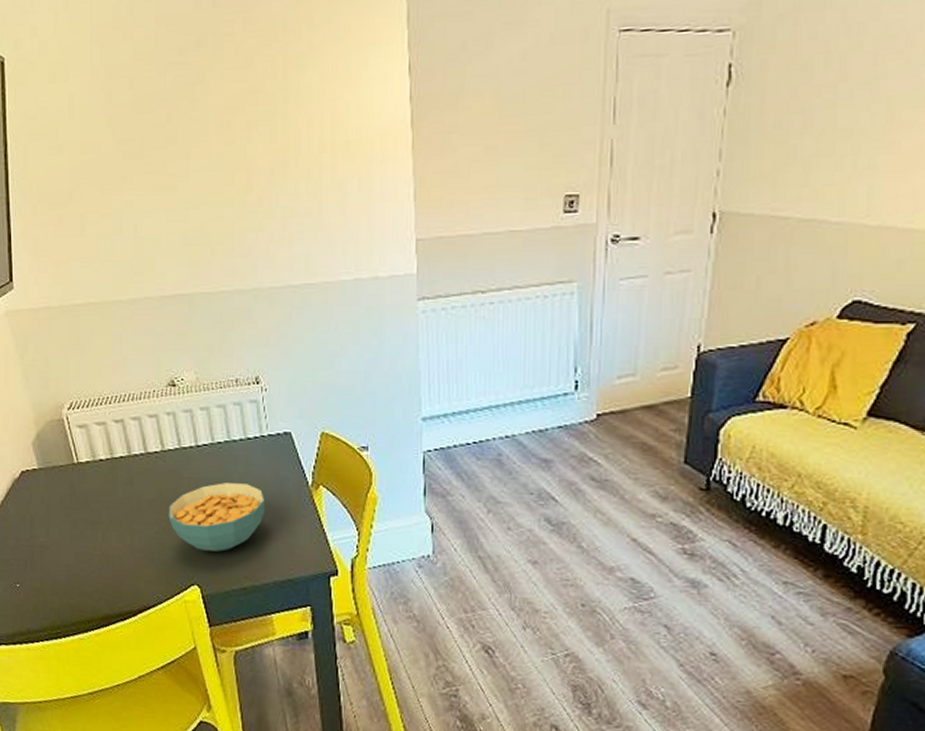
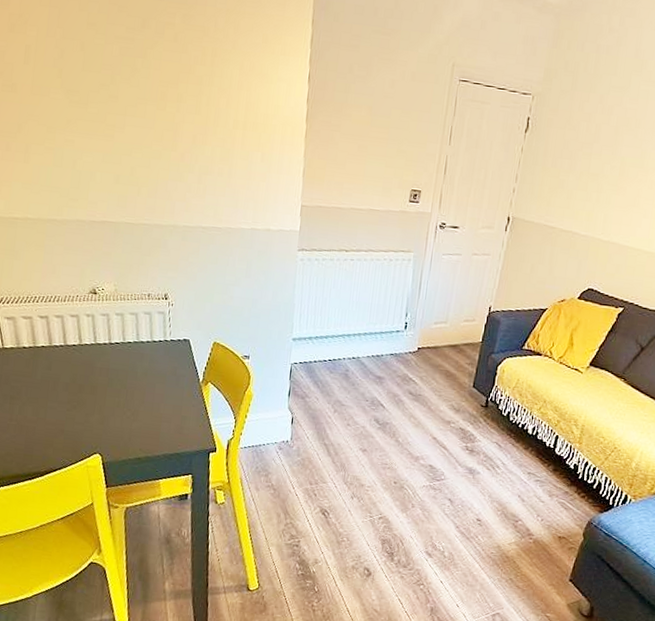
cereal bowl: present [168,483,264,552] -> none [80,374,163,429]

